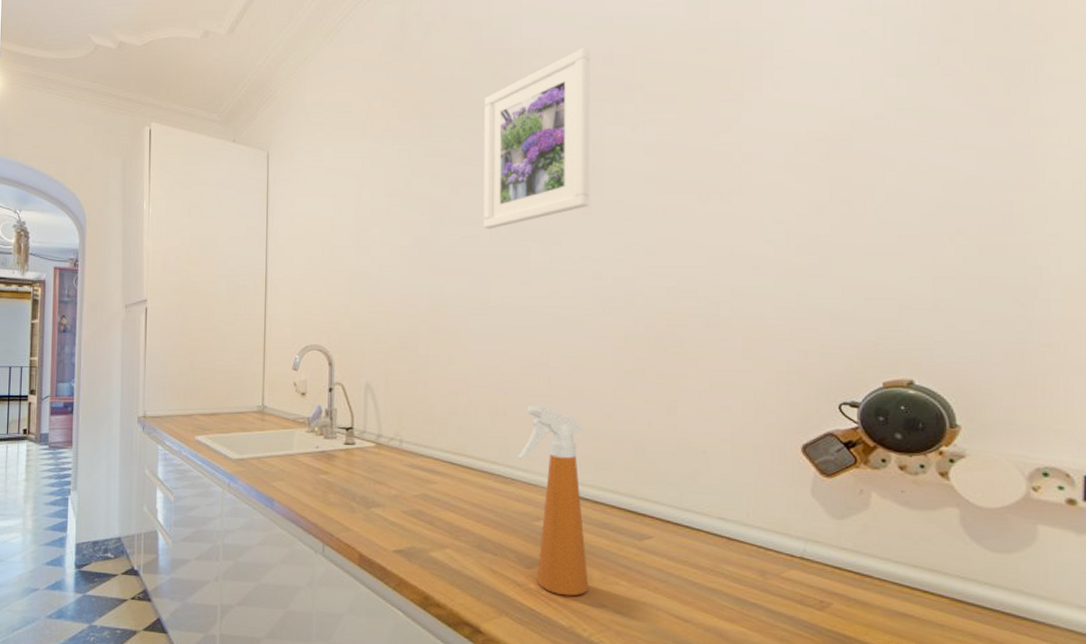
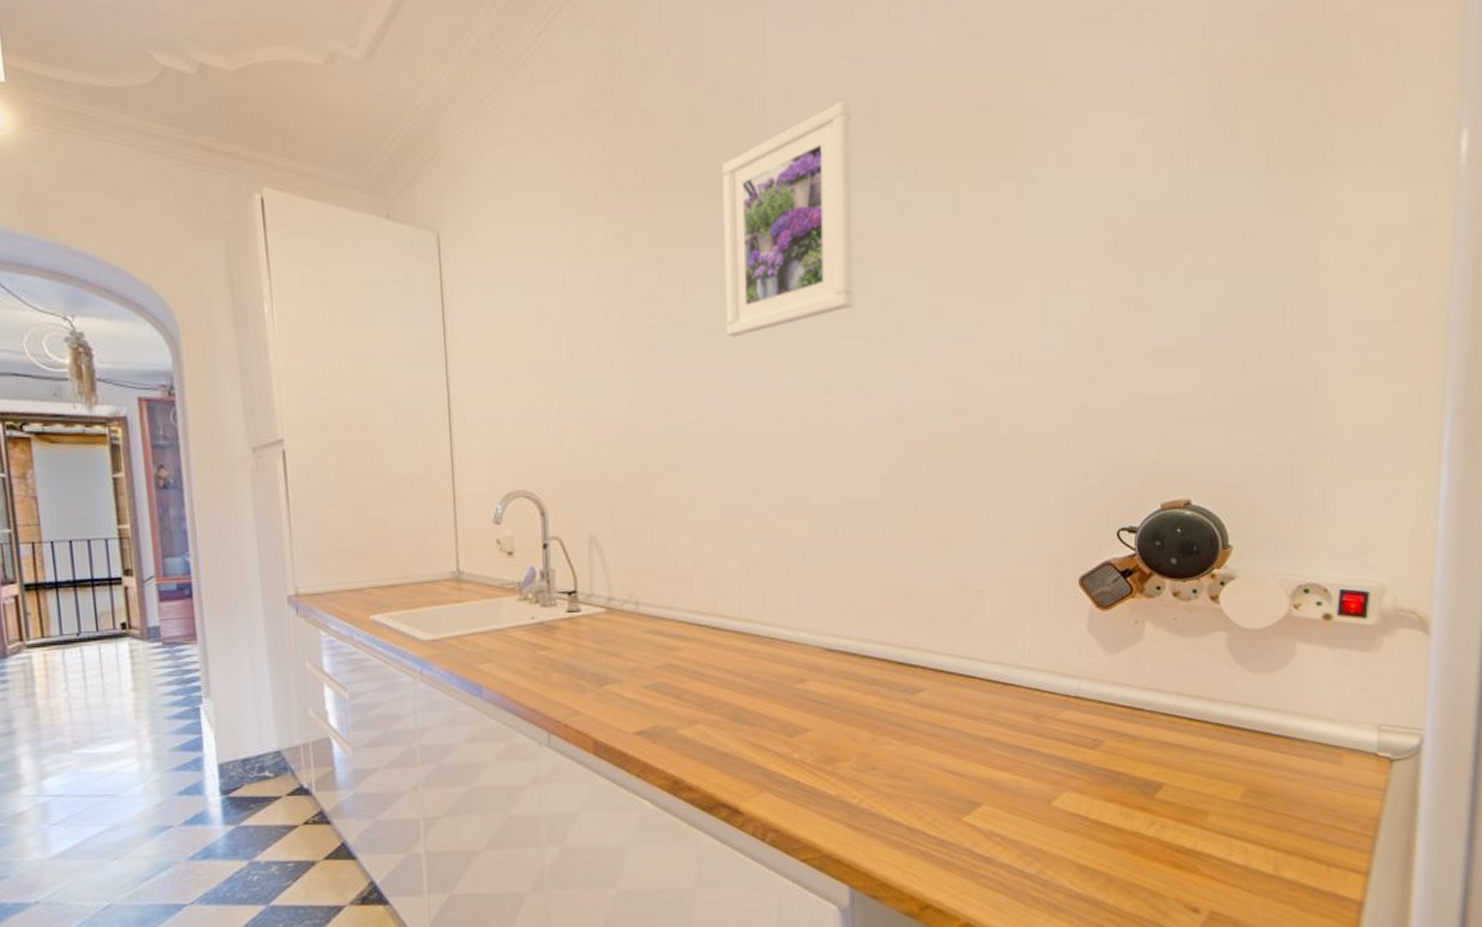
spray bottle: present [518,404,589,596] -> none [776,549,858,763]

